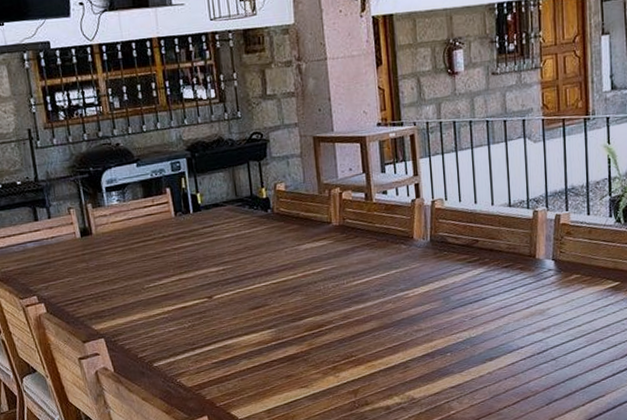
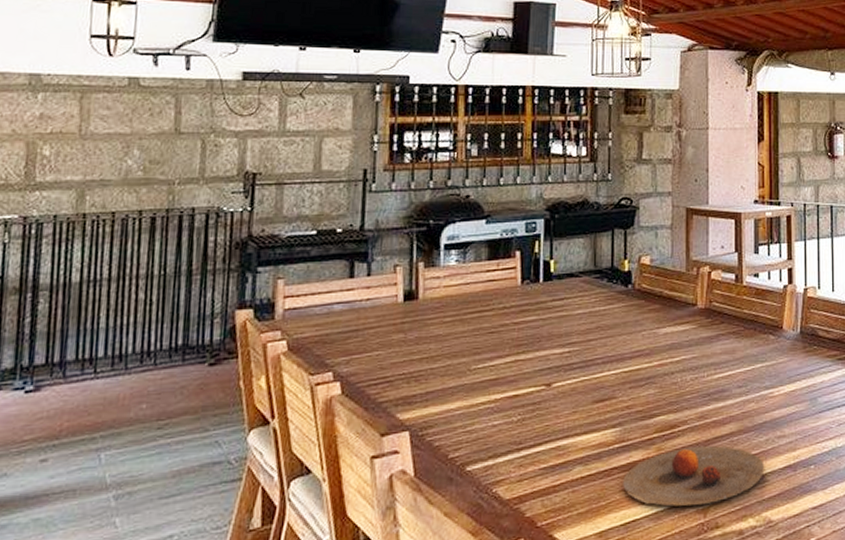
plate: none [282,340,406,389] -> present [623,445,765,507]

